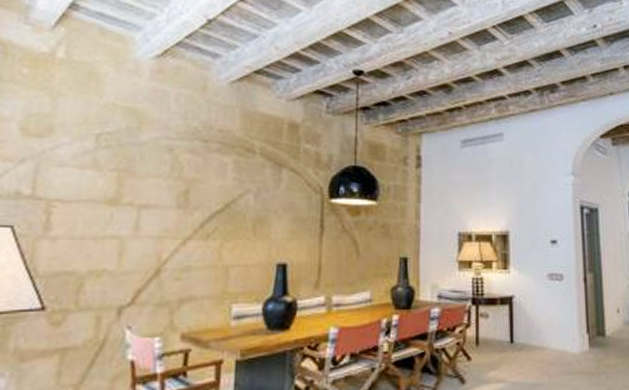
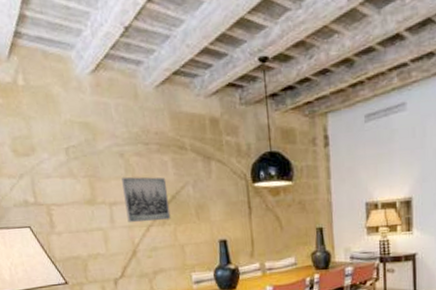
wall art: none [158,175,222,233] -> present [121,177,171,223]

